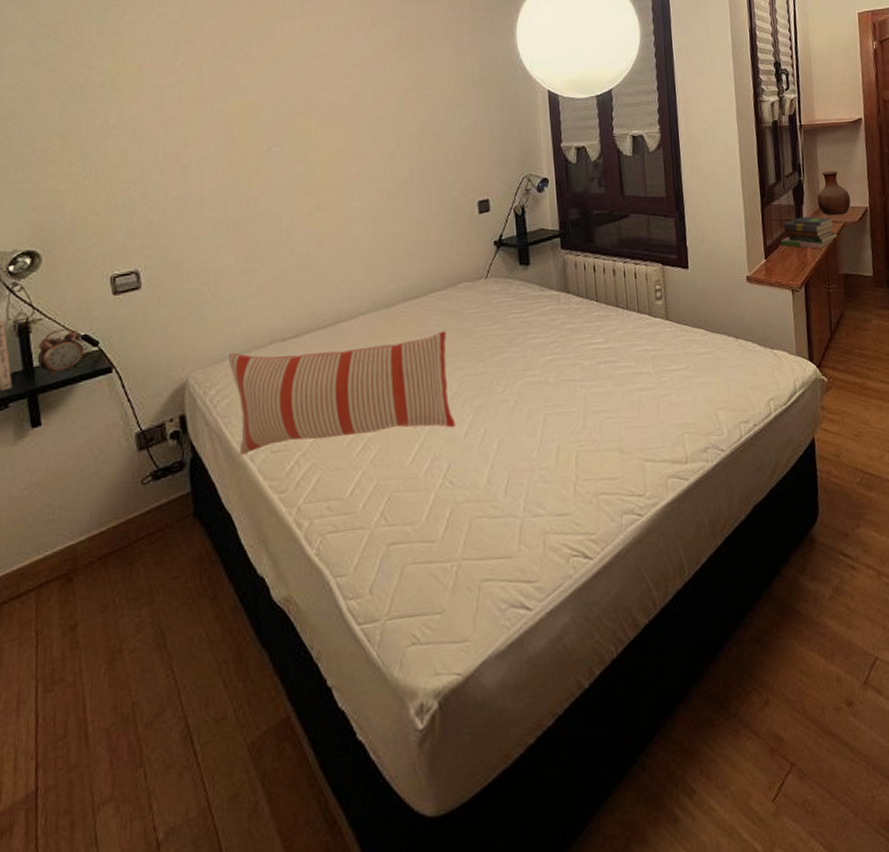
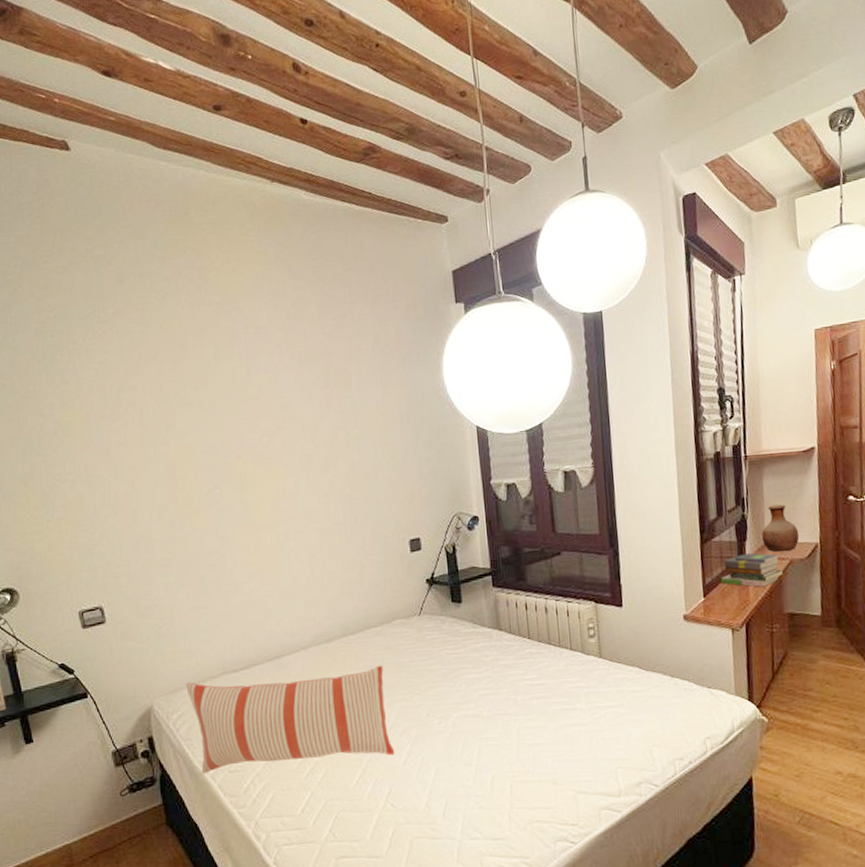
alarm clock: present [37,328,84,378] -> none [23,658,63,701]

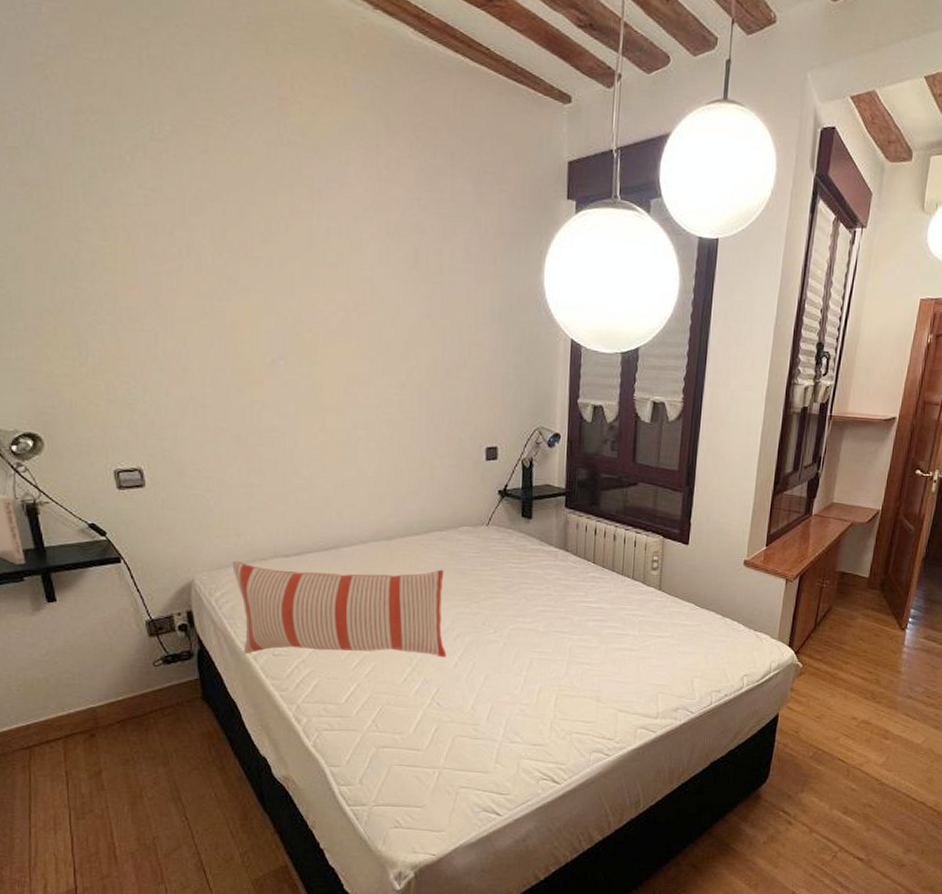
books: present [721,553,783,587] -> none [785,510,843,544]
vase: present [762,504,800,552] -> none [830,467,865,513]

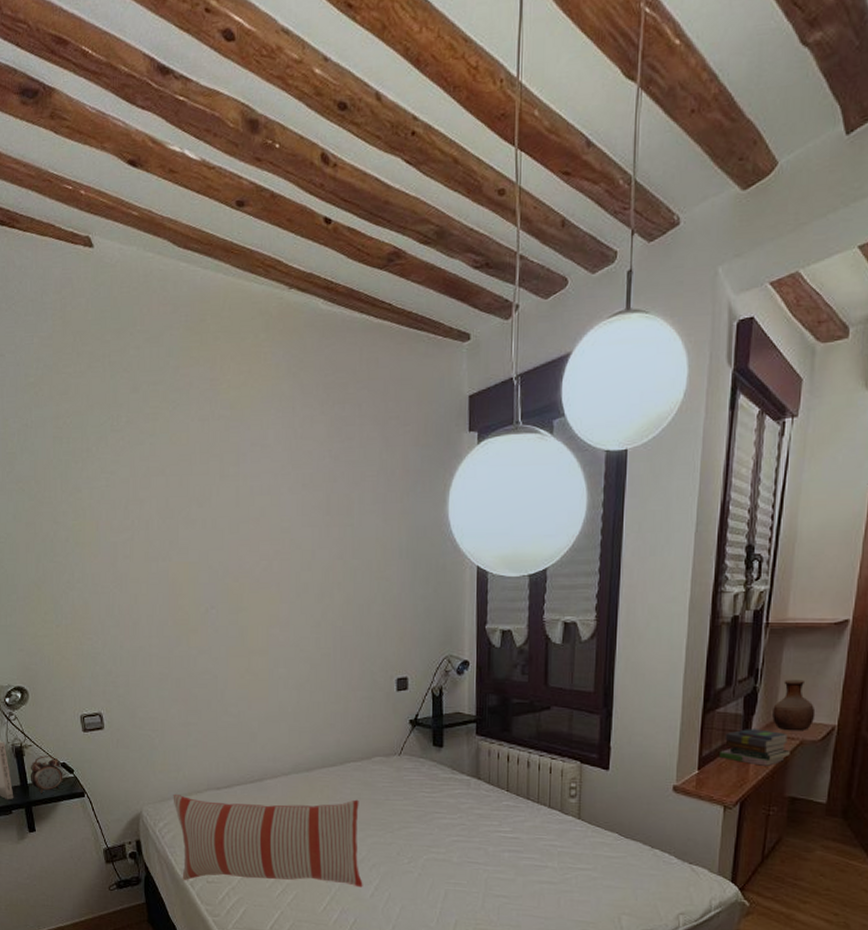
alarm clock: none [47,515,92,559] -> present [30,755,63,794]
books: none [785,510,843,544] -> present [720,729,790,766]
vase: none [830,467,865,513] -> present [772,679,816,730]

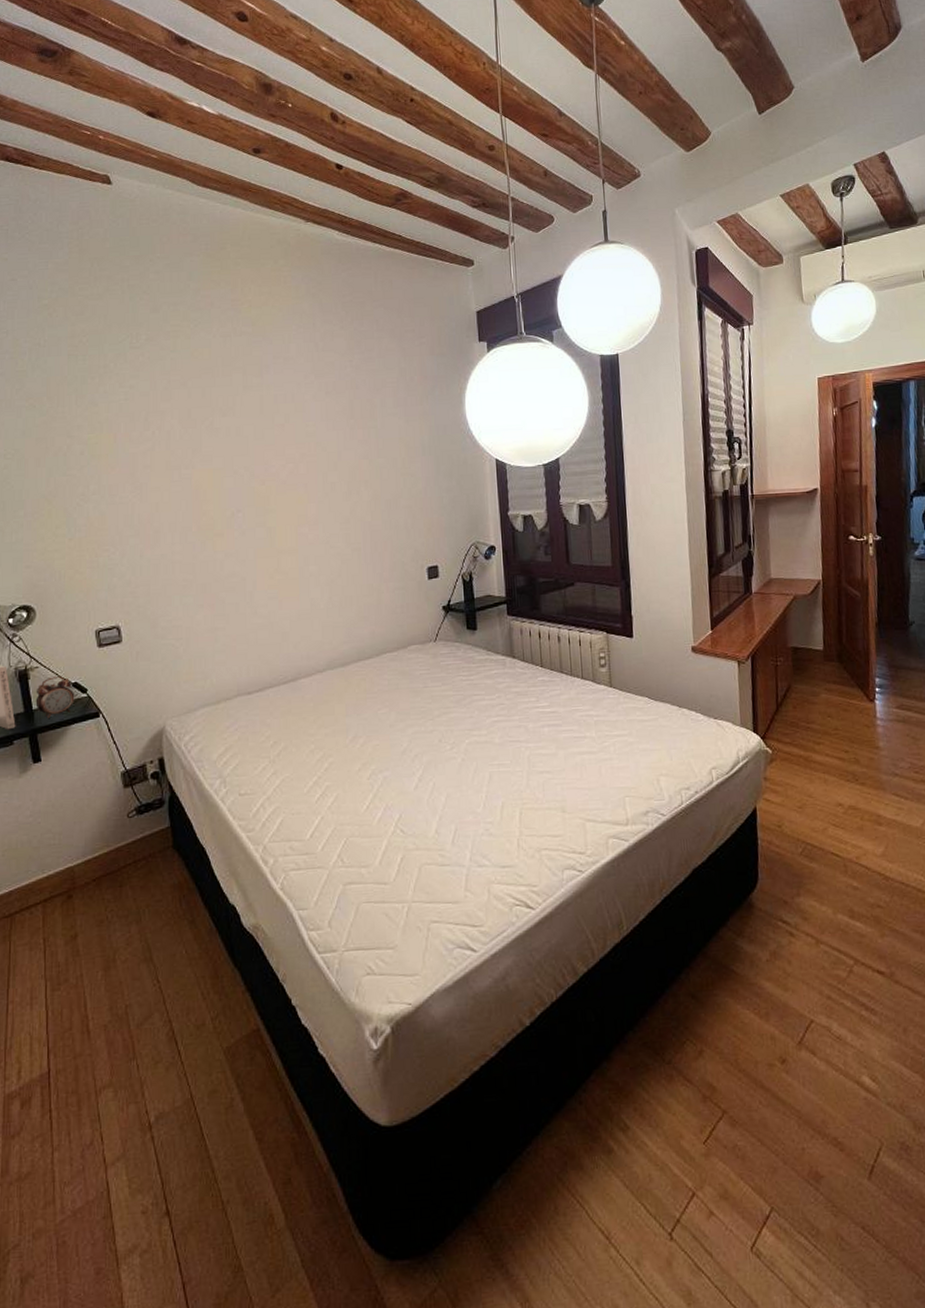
pillow: present [173,793,363,888] -> none [199,690,406,797]
books: present [720,729,790,766] -> none [728,588,787,621]
vase: present [772,679,816,730] -> none [767,542,803,587]

